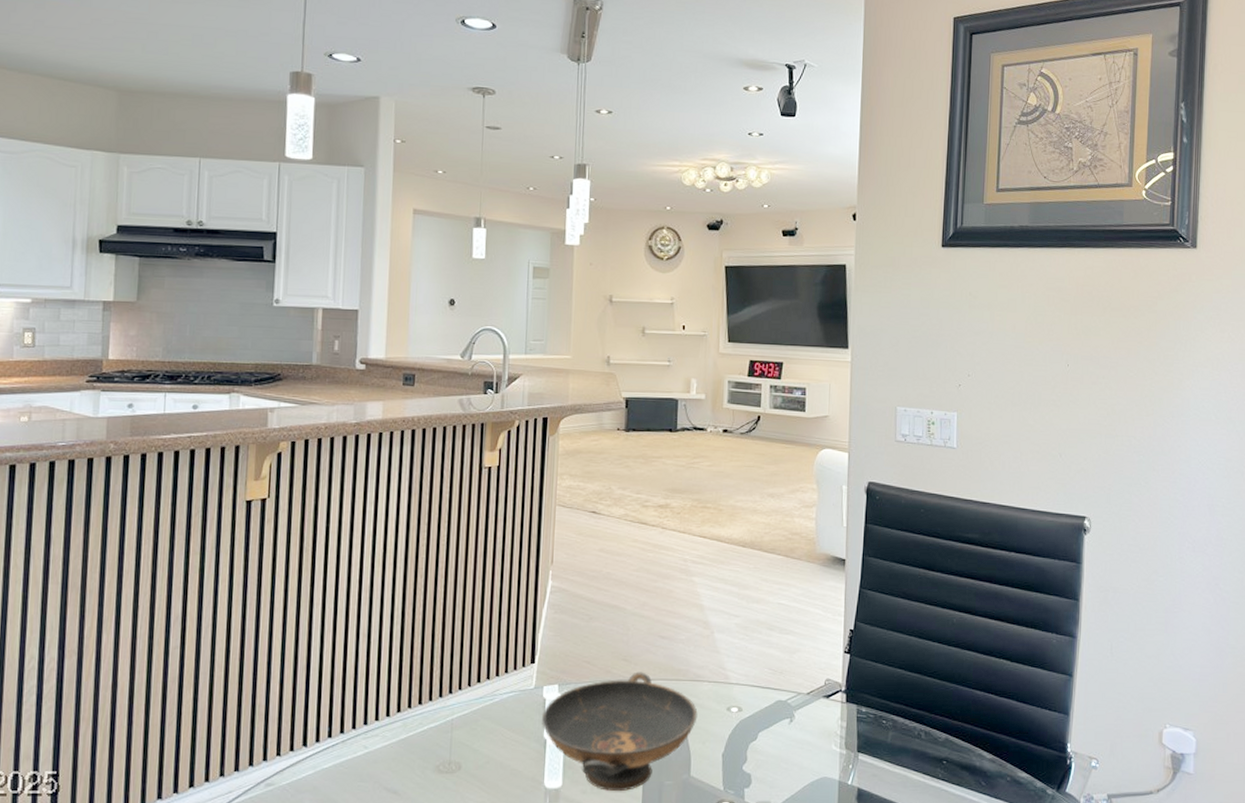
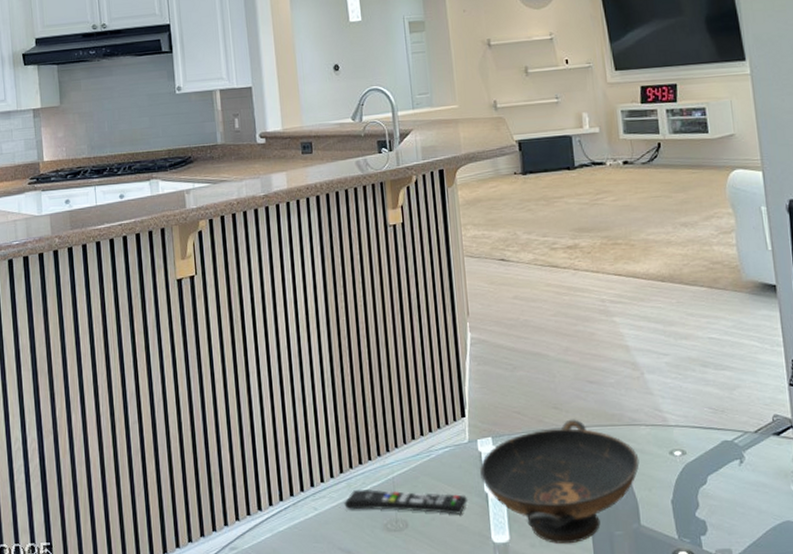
remote control: none [397,730,525,759] -> present [344,489,467,515]

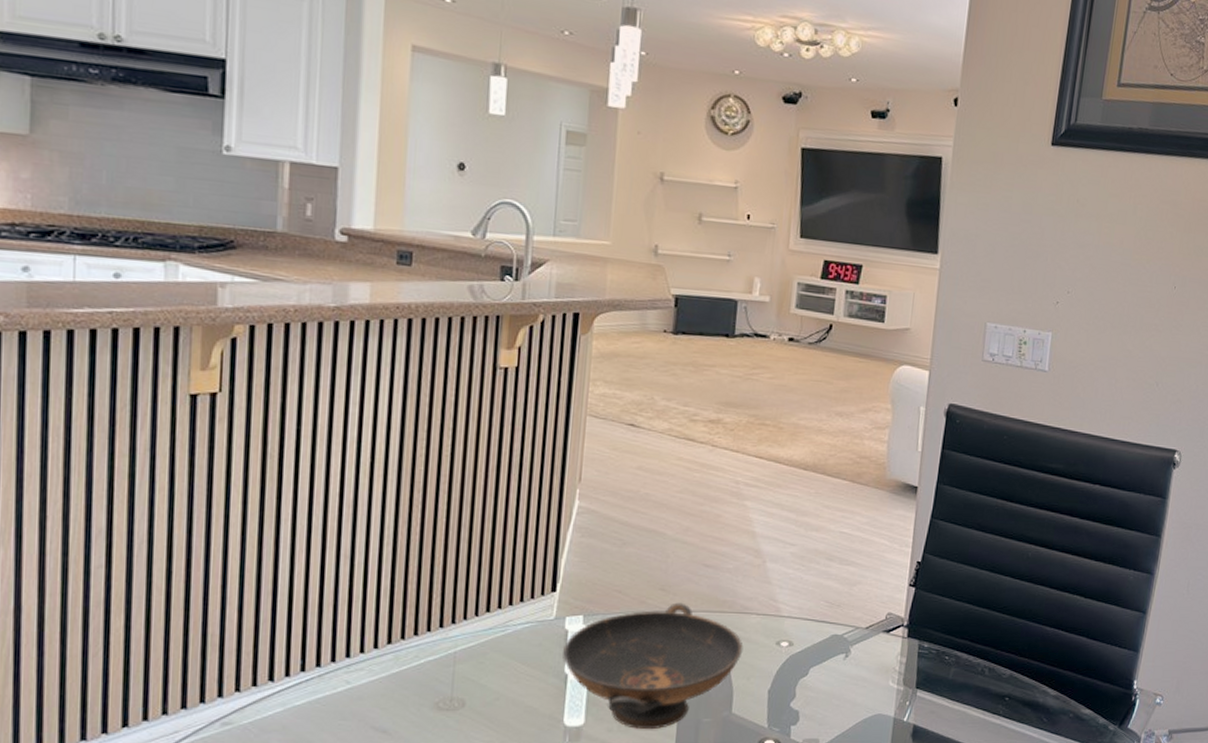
remote control: present [344,489,467,515] -> none [387,664,542,695]

